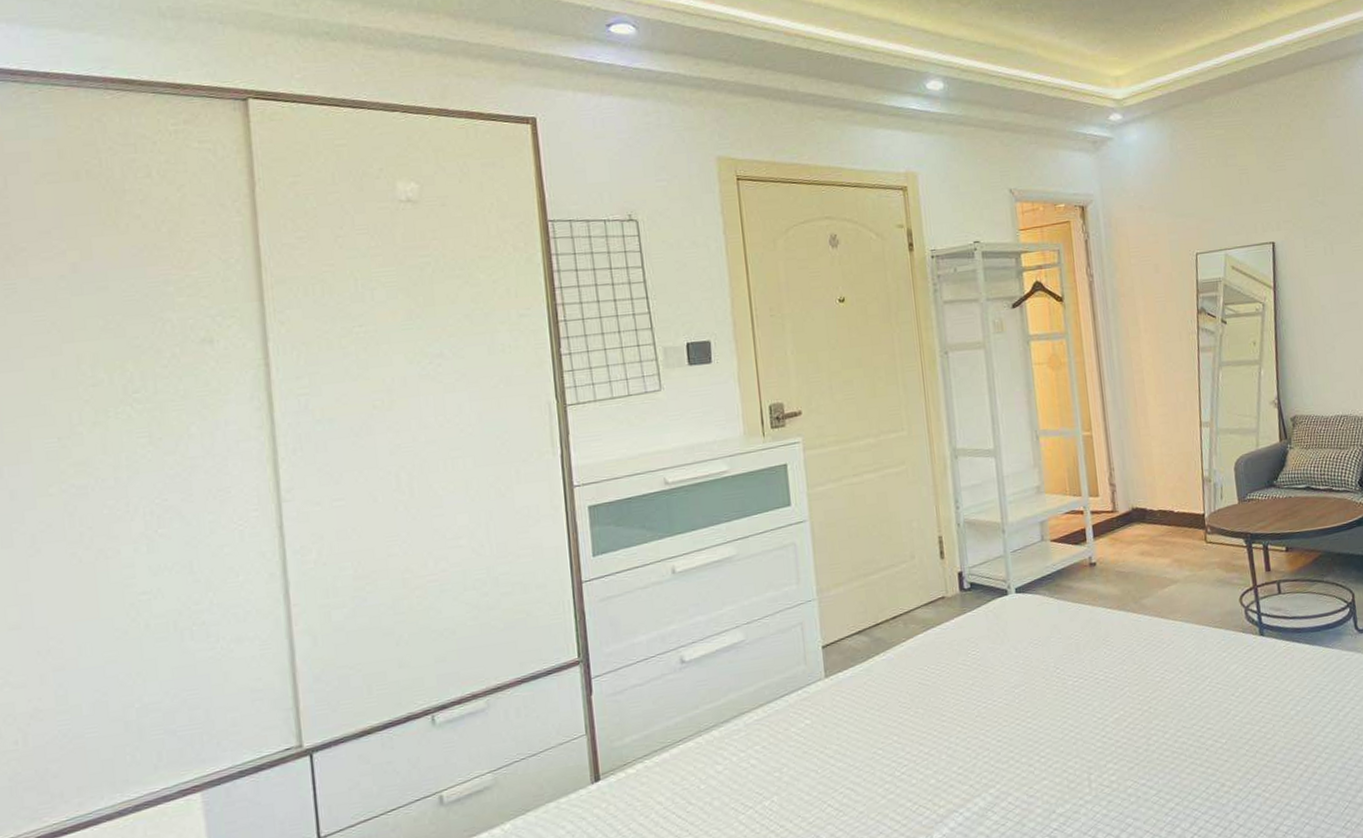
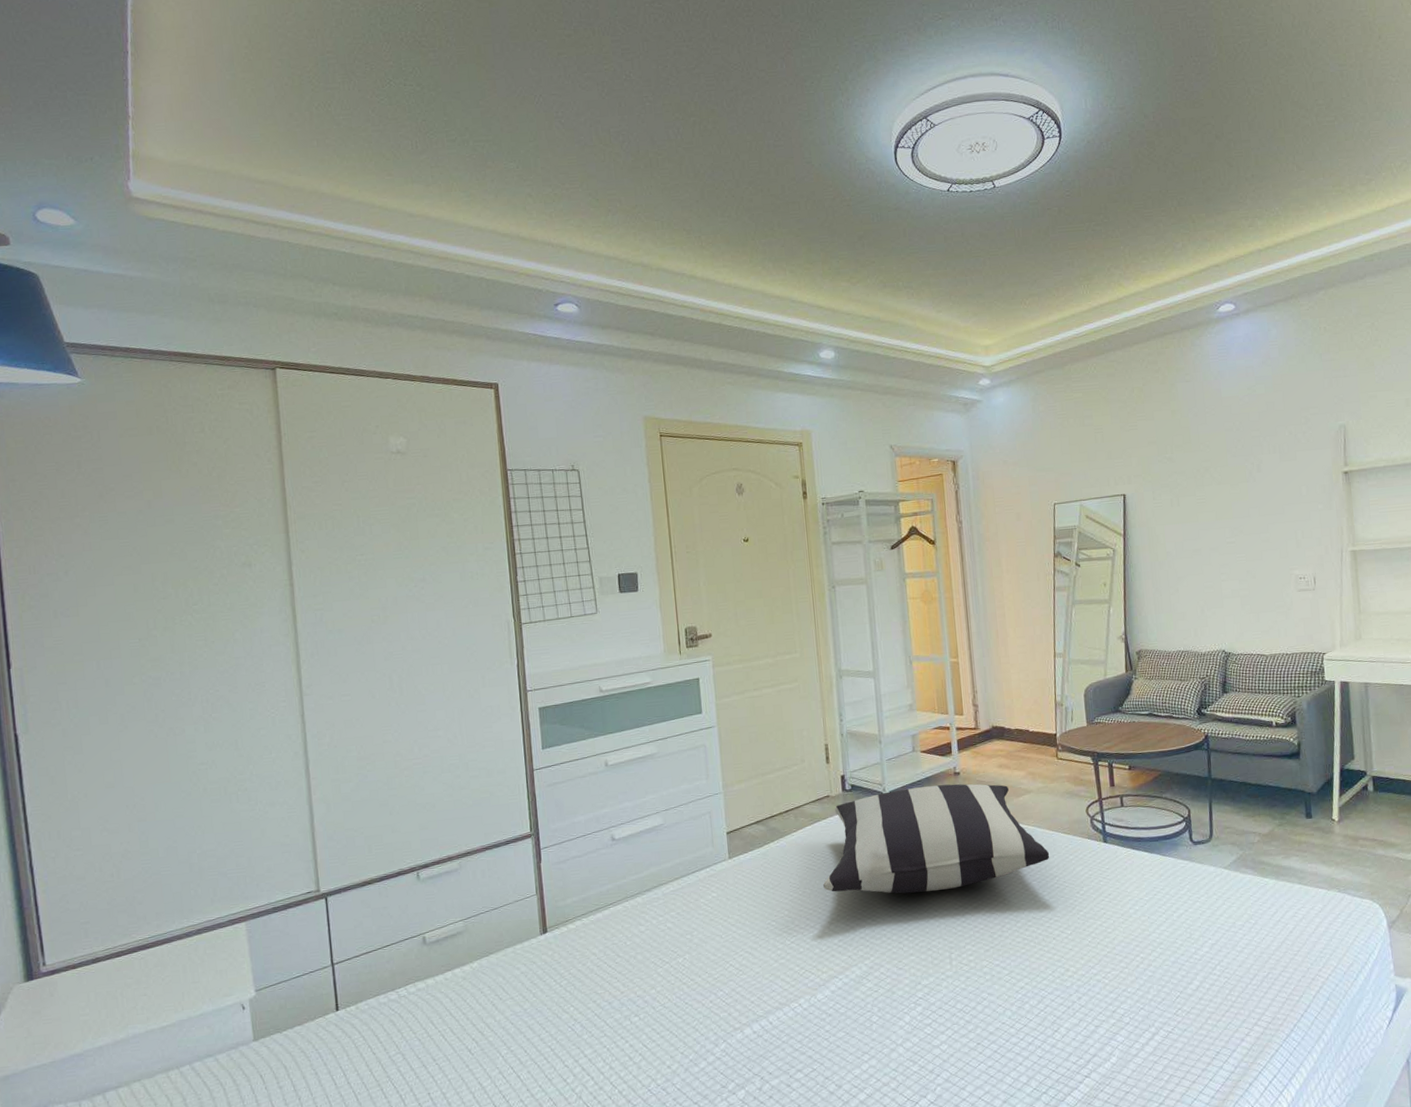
pillow: none [938,575,1201,711] -> present [822,783,1050,894]

